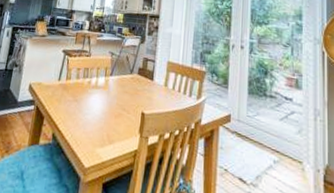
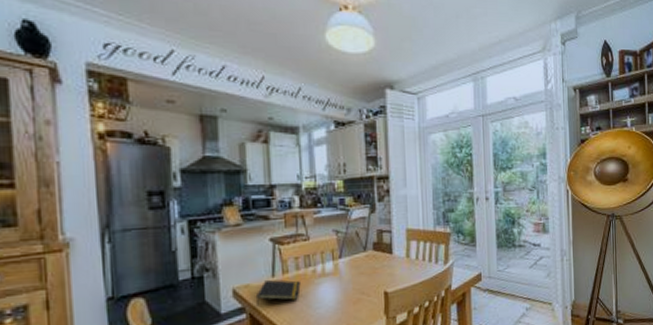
notepad: none [43,81,78,103] -> present [255,279,301,306]

